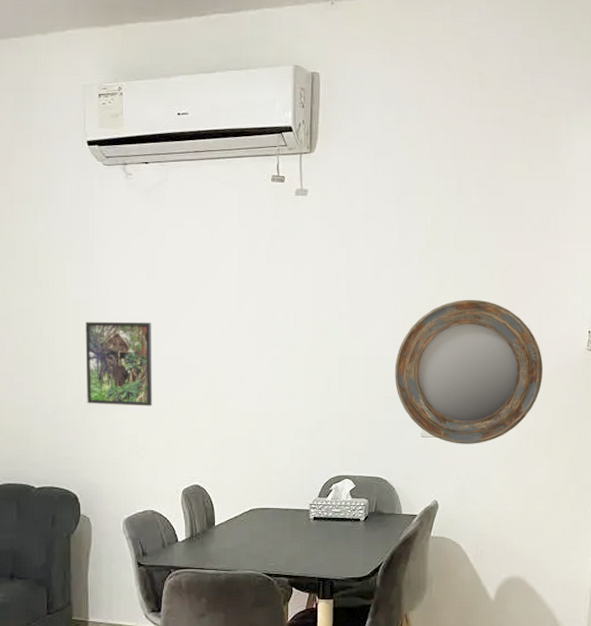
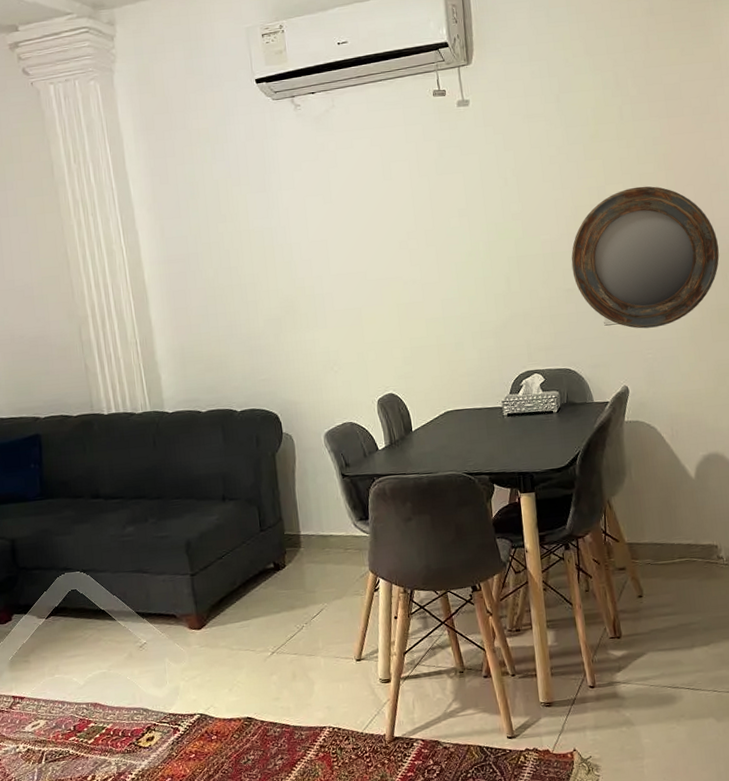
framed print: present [85,321,153,406] -> none [270,242,341,327]

